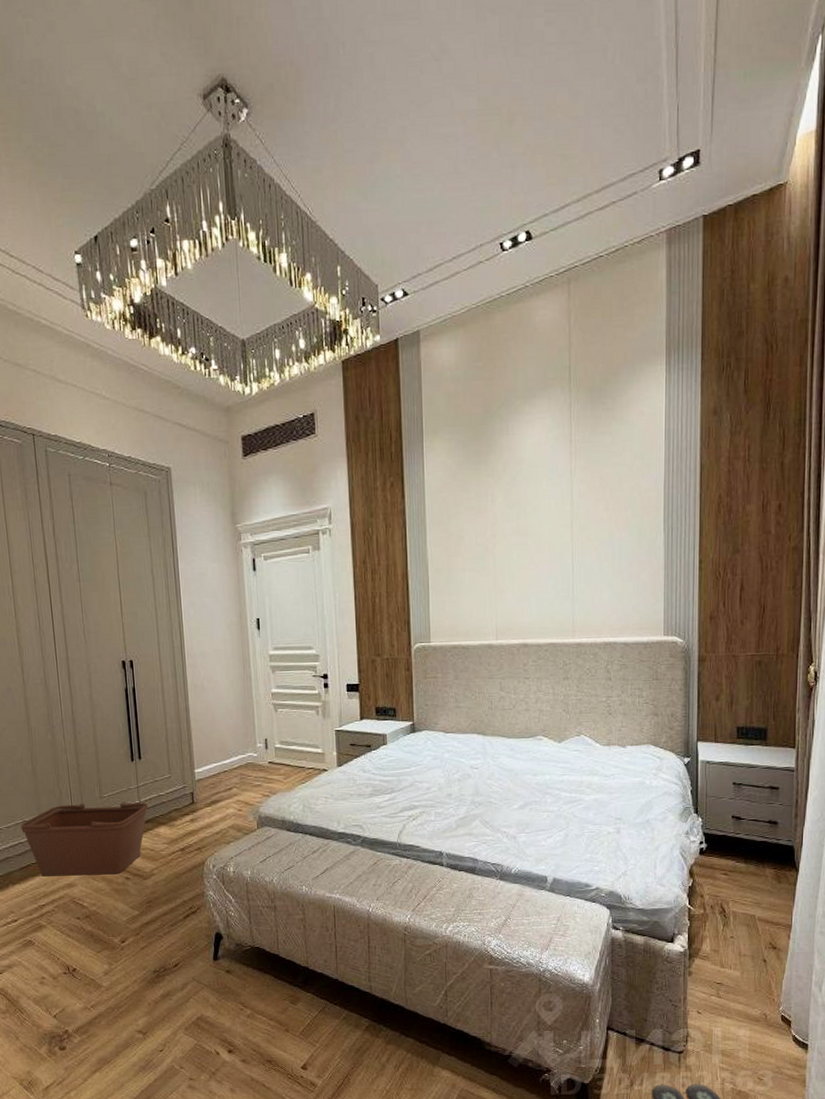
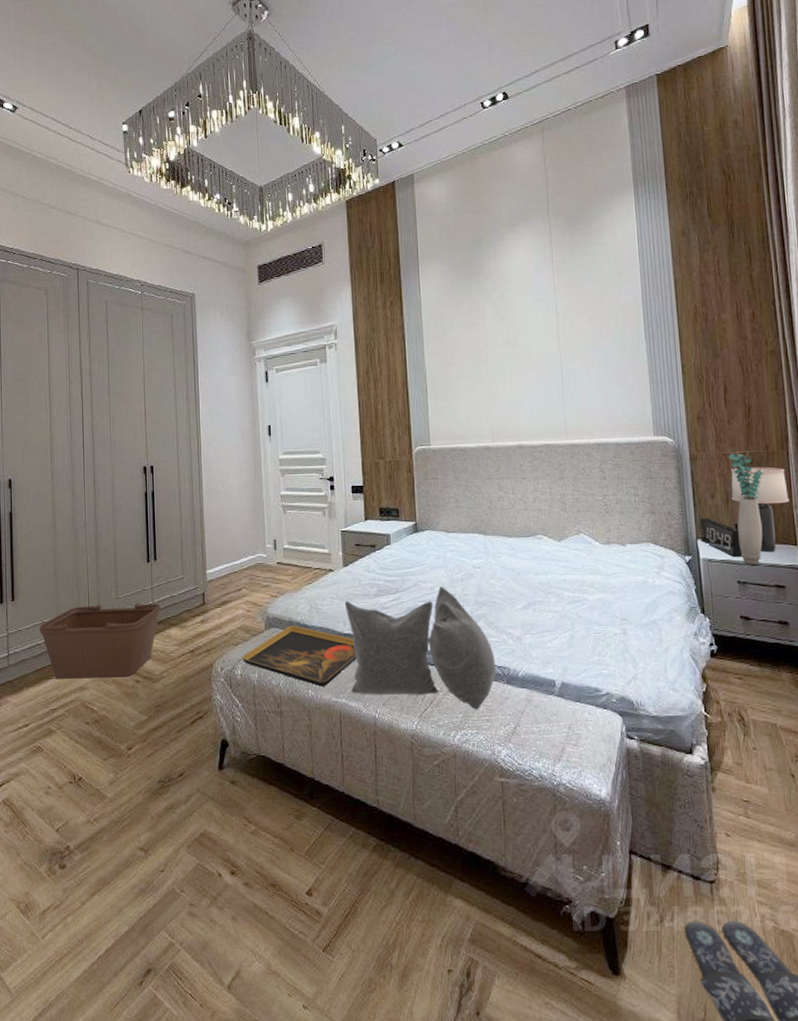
decorative tray: none [233,824,352,883] -> present [241,625,358,686]
cushion: none [338,787,489,904] -> present [344,587,496,710]
alarm clock: none [702,719,741,759] -> present [700,517,743,557]
table lamp: none [736,669,794,755] -> present [730,467,790,553]
vase: none [737,651,770,767] -> present [728,450,763,565]

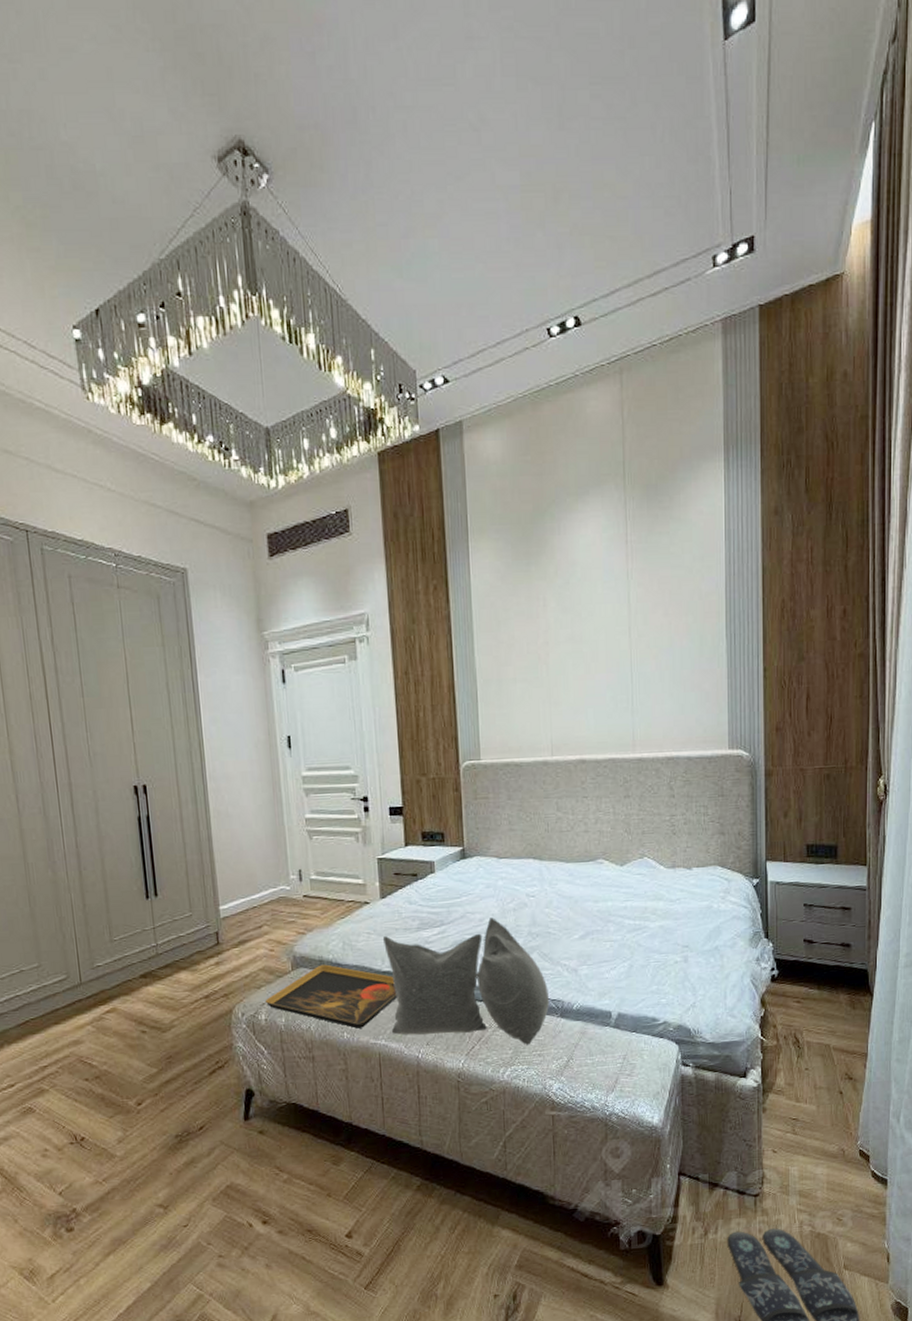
bicycle basket: present [39,603,161,679] -> none [17,945,167,1034]
alarm clock: present [700,517,743,557] -> none [770,837,811,879]
vase: present [728,450,763,565] -> none [805,764,839,887]
table lamp: present [730,467,790,553] -> none [805,783,864,874]

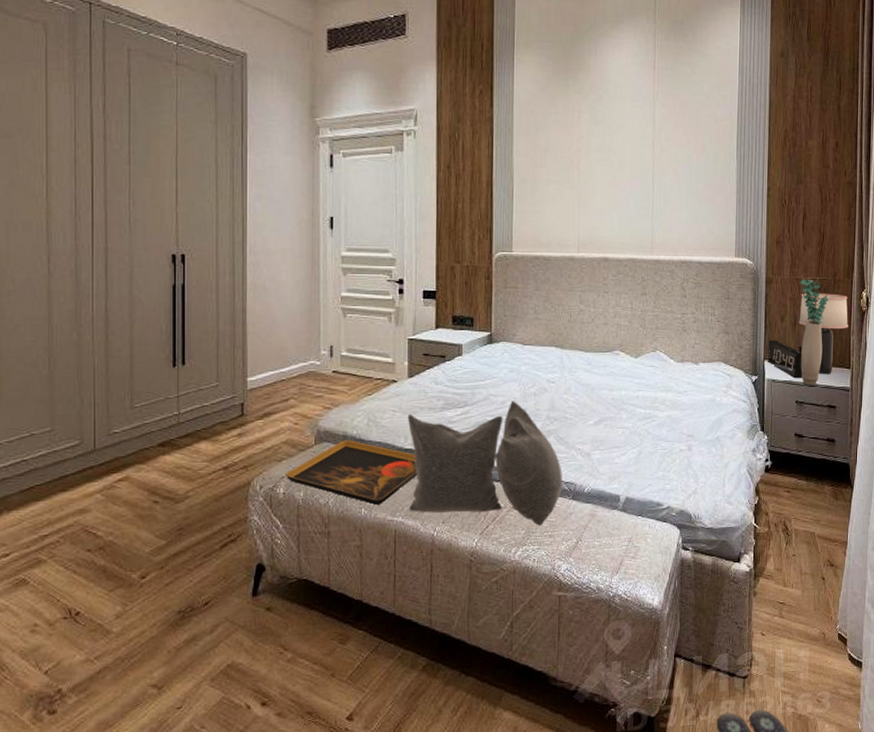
alarm clock: none [770,837,811,879] -> present [768,339,803,378]
vase: none [805,764,839,887] -> present [800,275,829,386]
table lamp: none [805,783,864,874] -> present [799,293,849,375]

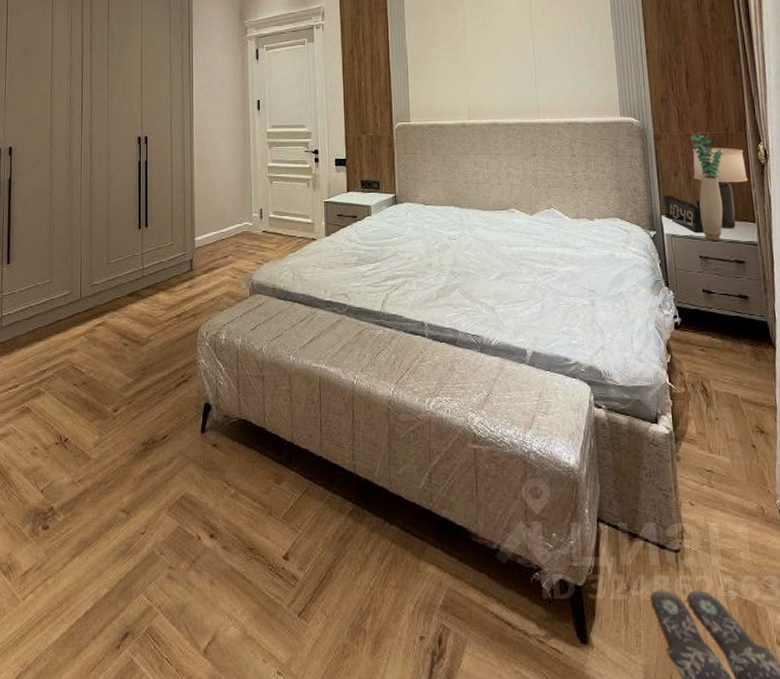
decorative tray: present [284,440,418,505] -> none [226,292,338,352]
cushion: present [407,401,562,526] -> none [326,257,470,377]

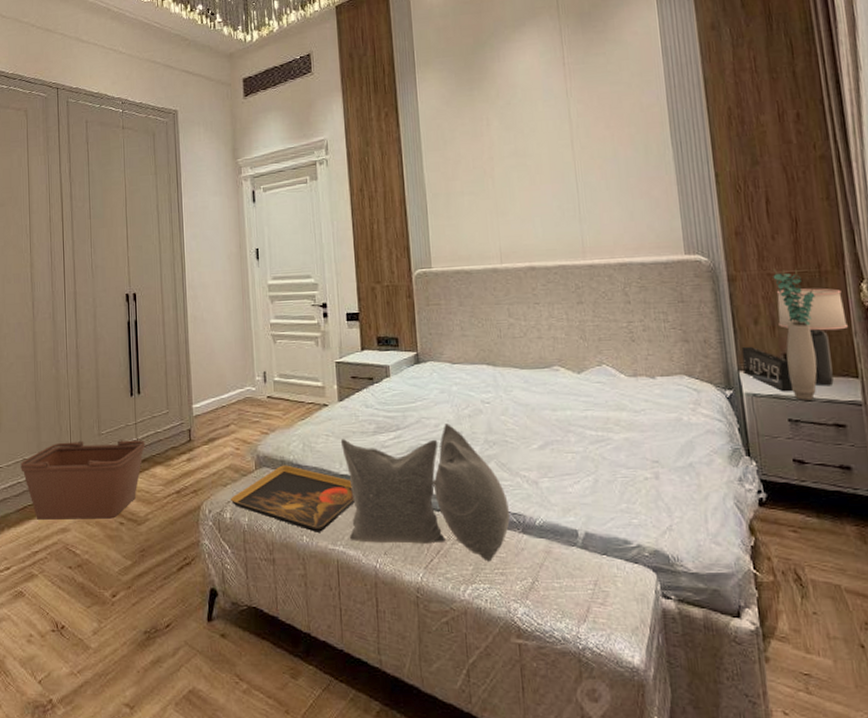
bicycle basket: none [33,268,151,341] -> present [20,439,146,520]
decorative tray: none [226,292,338,352] -> present [230,465,356,532]
cushion: none [326,257,470,377] -> present [340,423,510,562]

